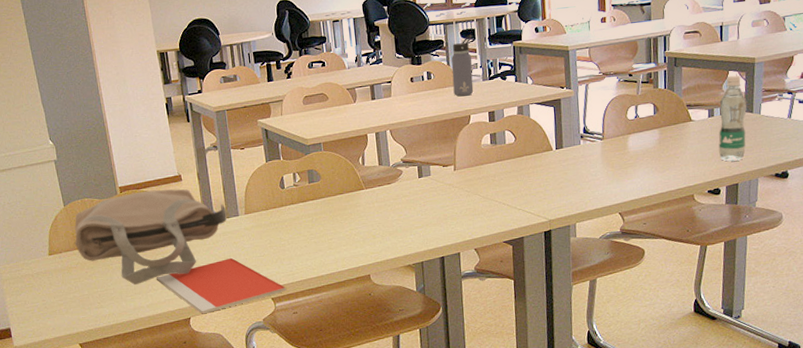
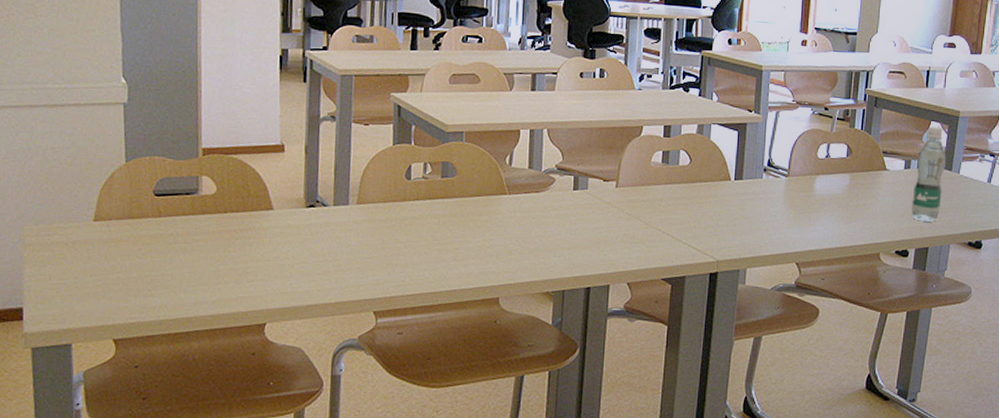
tote bag: present [74,189,227,285] -> none [131,157,335,273]
notebook: present [156,258,287,314] -> none [230,256,395,321]
water bottle: present [451,34,474,97] -> none [627,34,658,104]

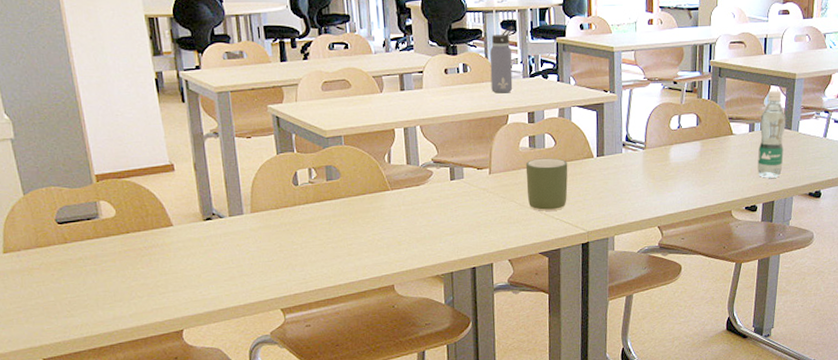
water bottle: none [627,34,658,104] -> present [489,26,514,94]
mug: none [654,175,702,234] -> present [525,158,568,211]

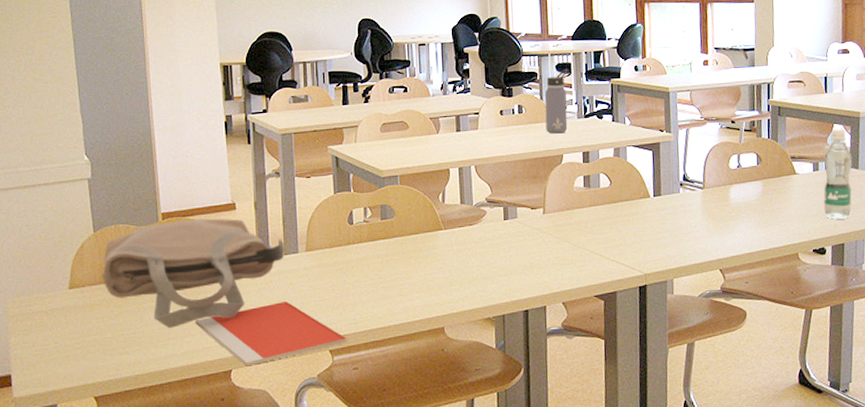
tote bag: none [37,180,230,291] -> present [101,218,285,328]
notebook: none [141,263,299,326] -> present [195,302,348,366]
mug: present [525,158,568,211] -> none [580,197,624,252]

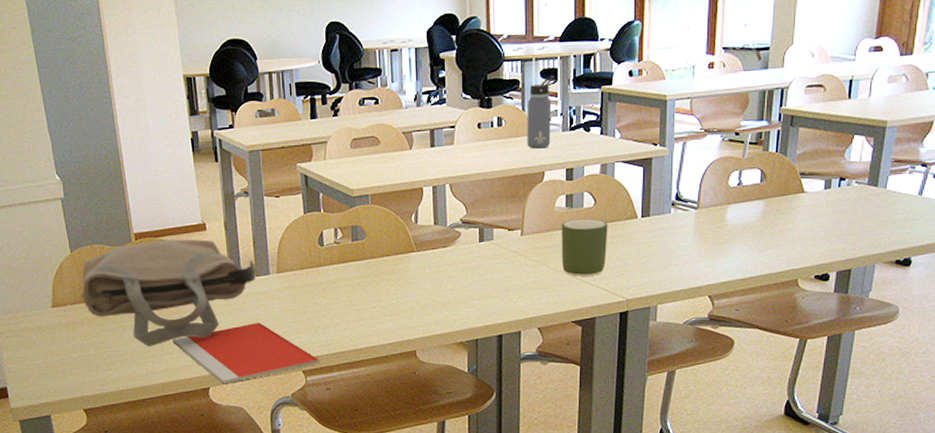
mug: none [580,197,624,252] -> present [561,218,608,276]
bottle: present [823,129,852,219] -> none [832,140,872,243]

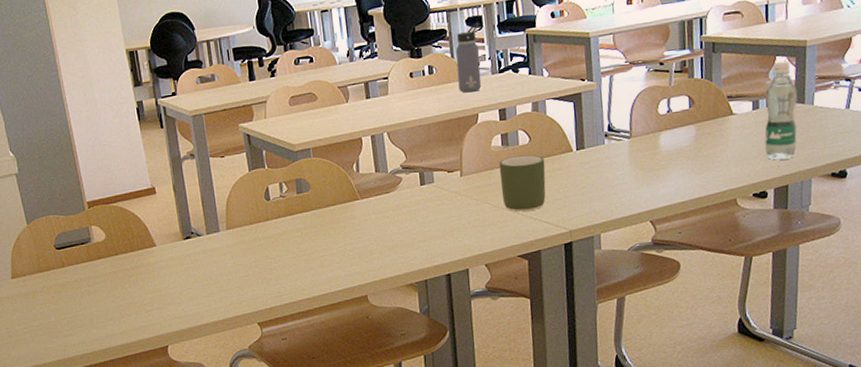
tote bag: present [81,239,257,346] -> none [39,202,207,310]
notebook: present [172,323,321,385] -> none [129,279,275,342]
bottle: none [832,140,872,243] -> present [764,60,798,160]

